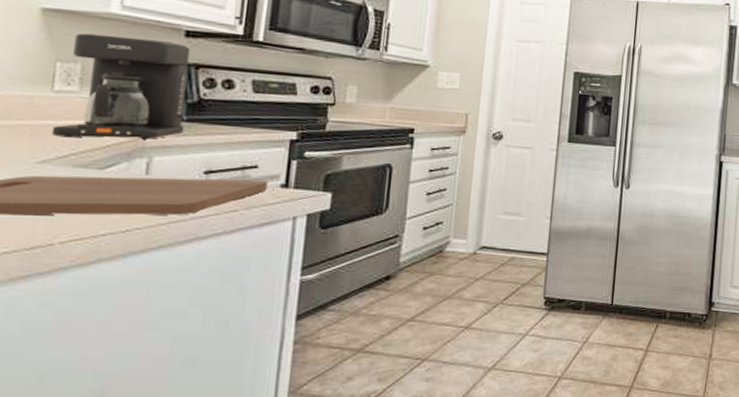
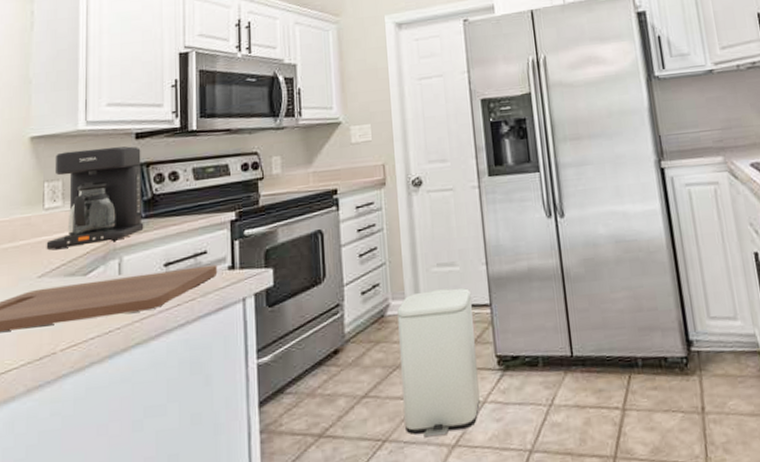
pedal bin: none [445,234,532,361] -> present [397,288,480,439]

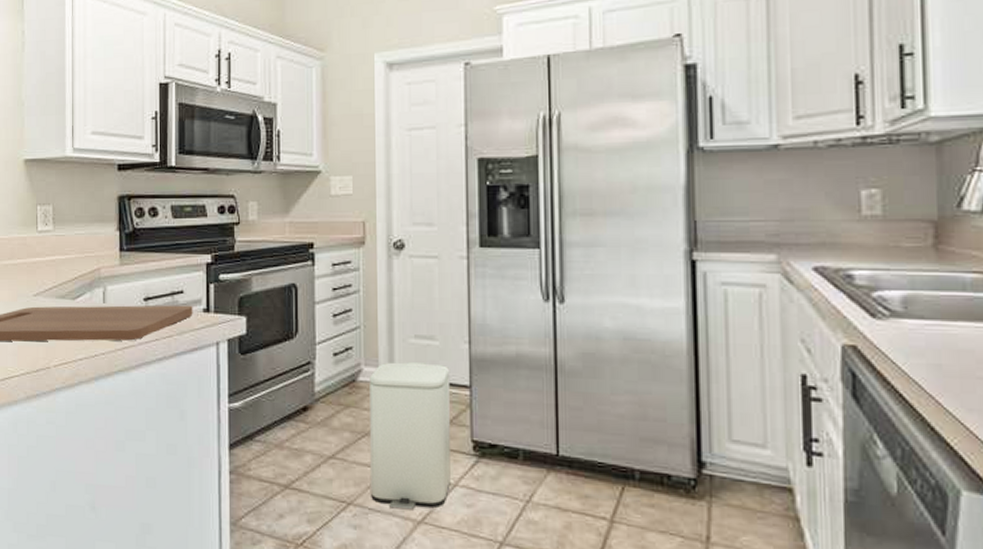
coffee maker: present [46,146,144,250] -> none [40,176,126,272]

